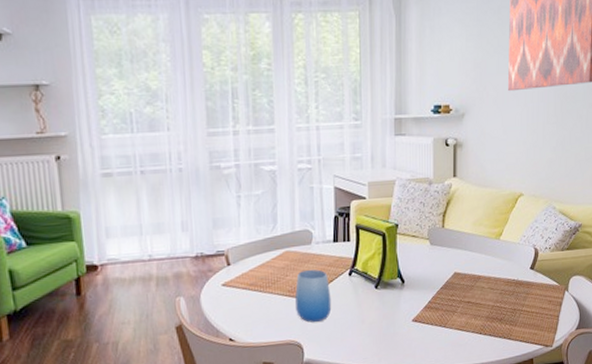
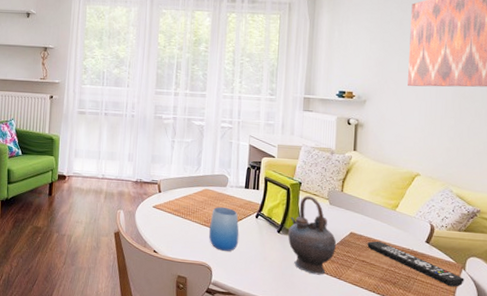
teapot: none [387,238,440,328] -> present [288,196,337,275]
remote control: none [472,276,568,312] -> present [367,241,465,287]

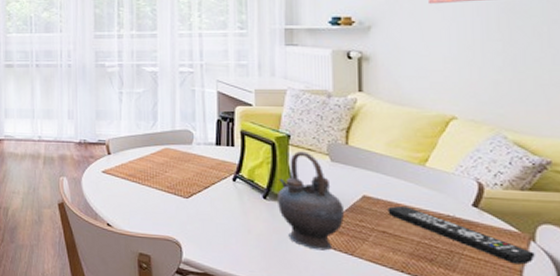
cup: present [209,206,239,251] -> none [174,168,213,223]

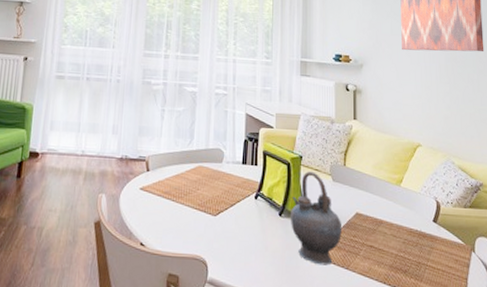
remote control: present [387,205,535,265] -> none [374,221,475,273]

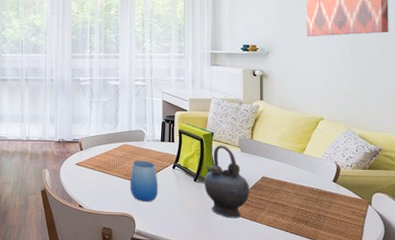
cup: none [204,186,238,241] -> present [130,160,158,202]

